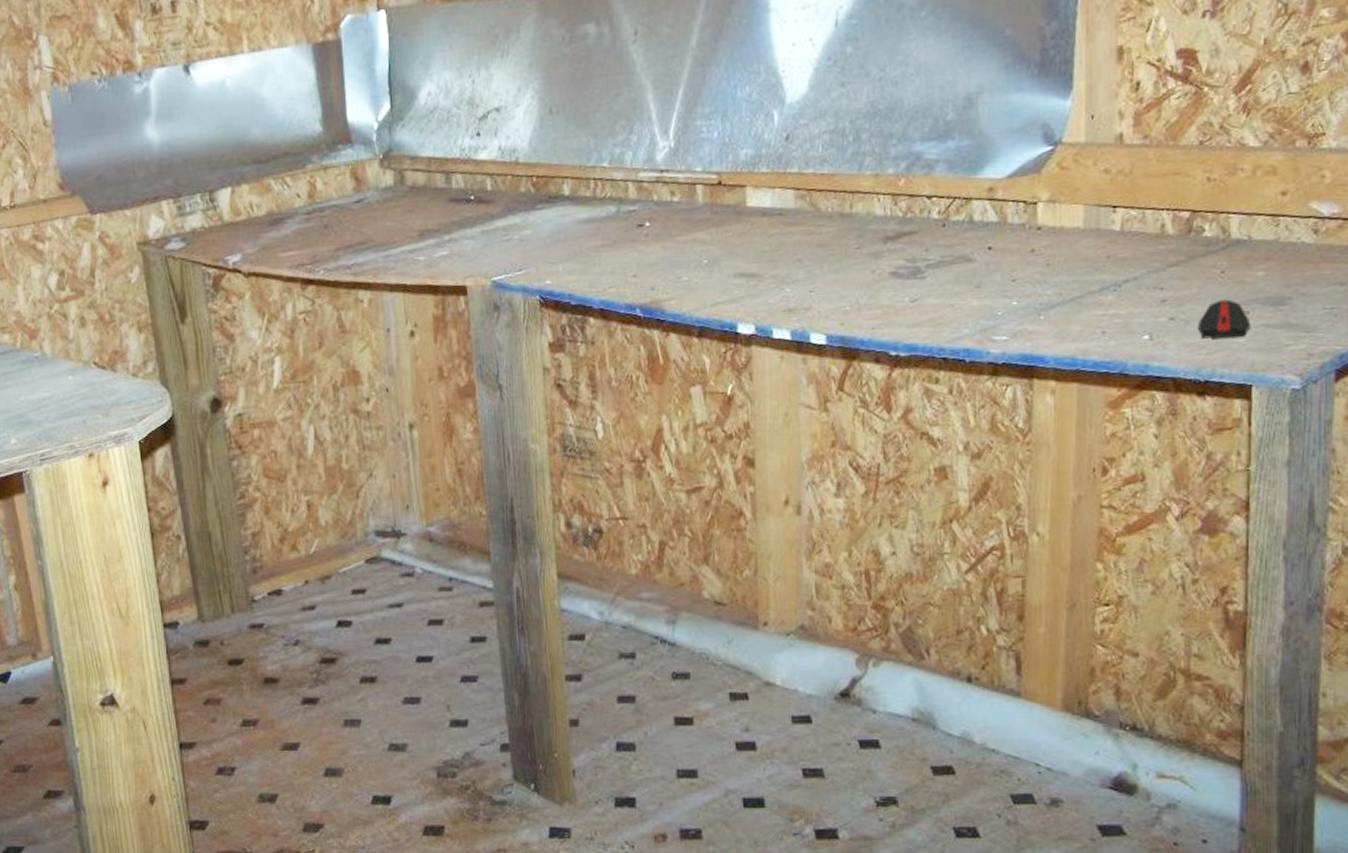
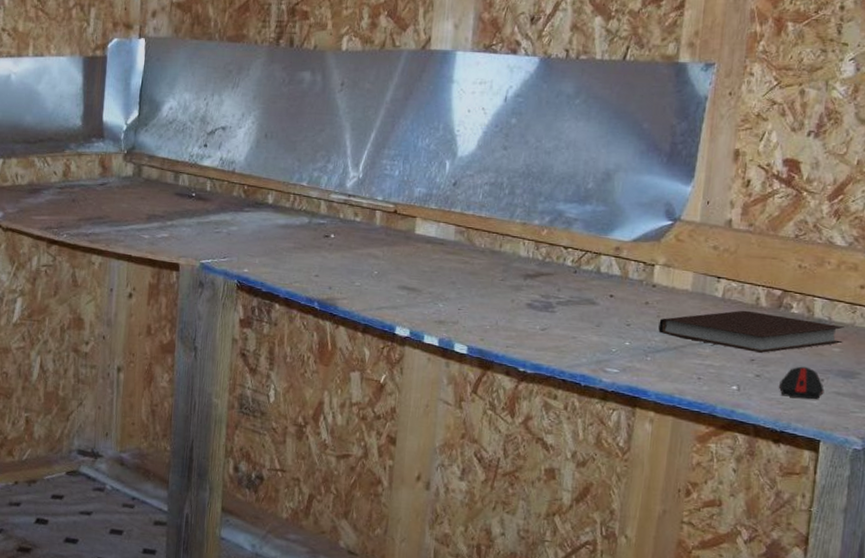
notebook: none [1049,241,1267,291] -> present [658,310,844,353]

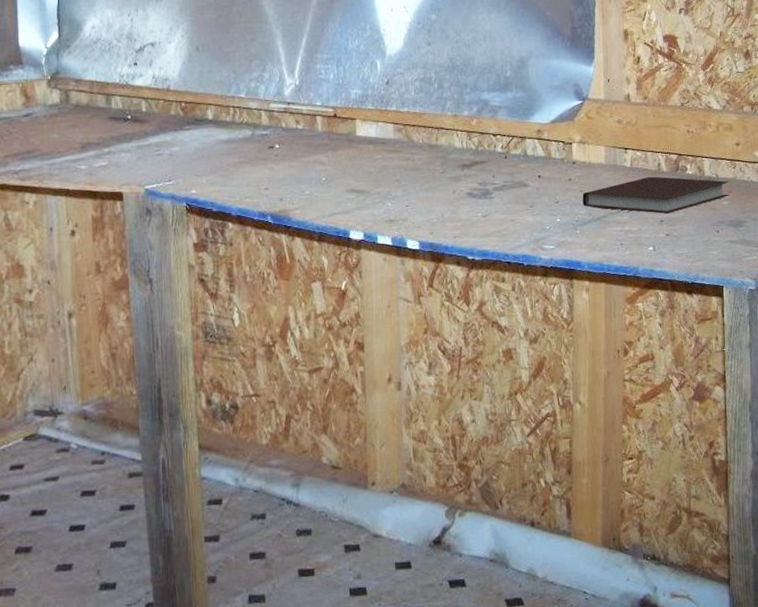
computer mouse: present [779,366,825,399] -> none [686,221,721,250]

